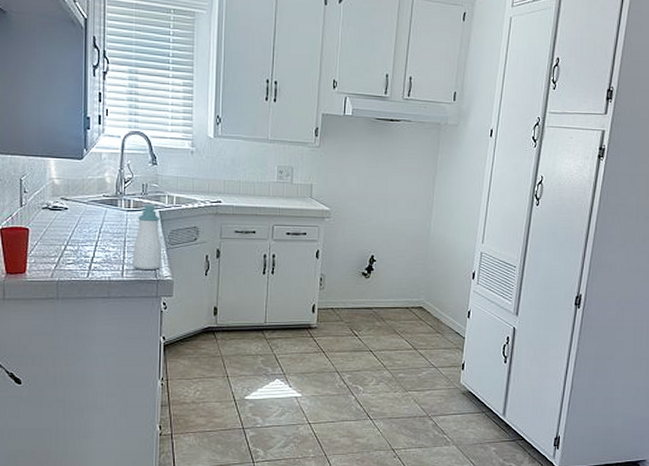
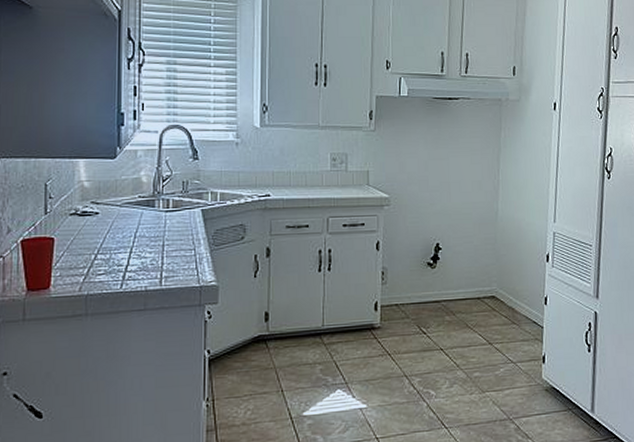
soap bottle: present [132,204,163,270] -> none [171,202,206,276]

